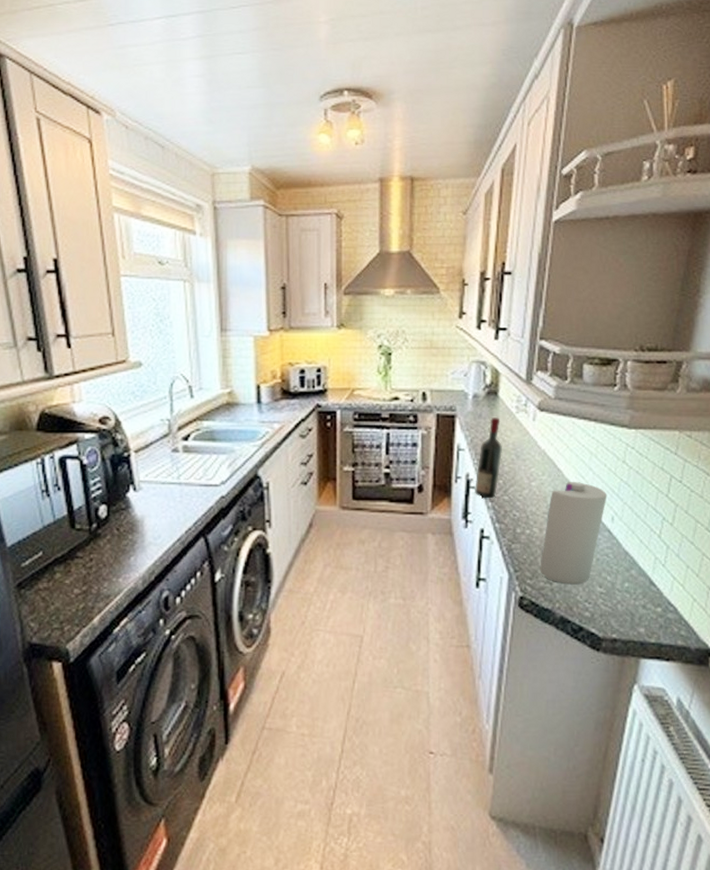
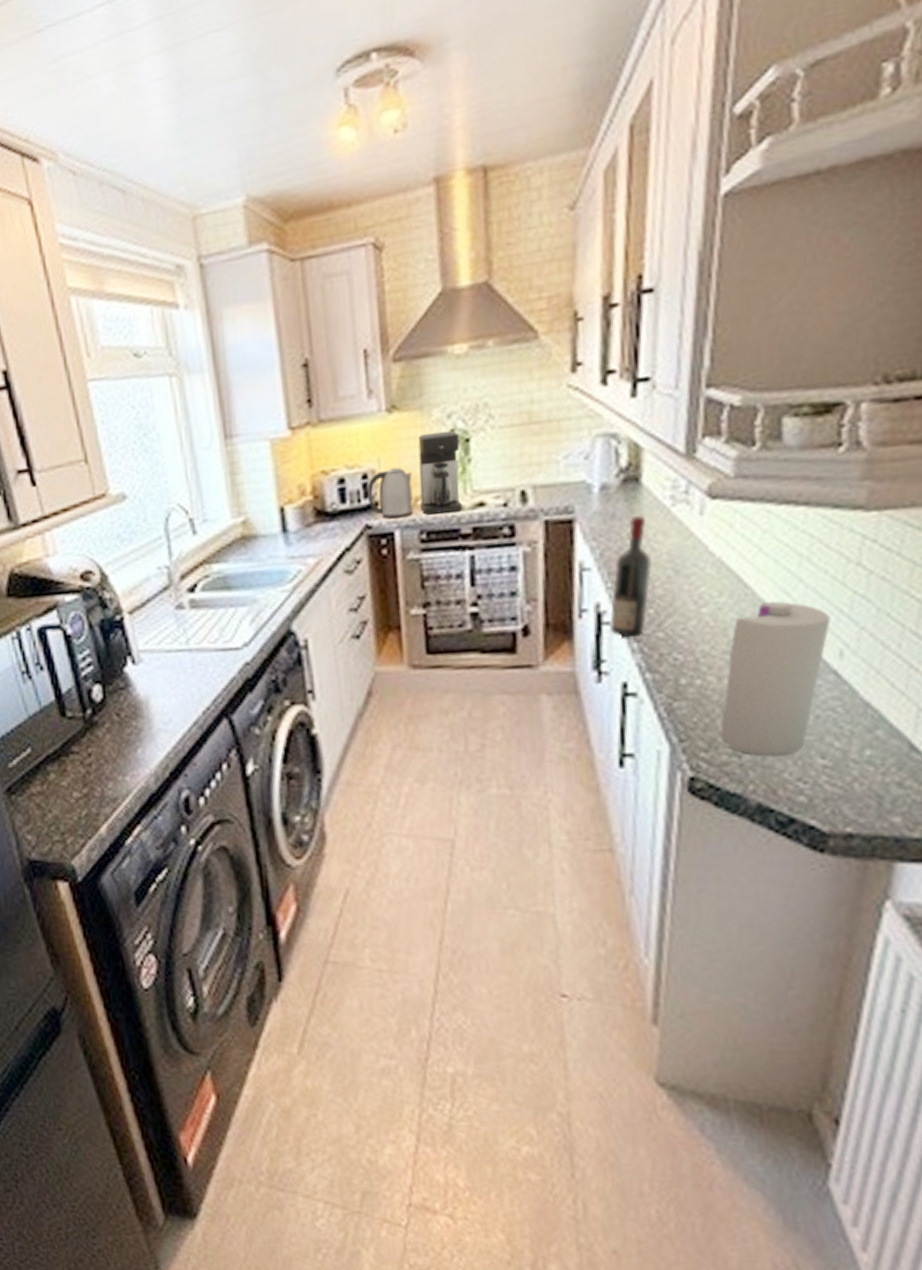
kettle: none [320,366,351,403] -> present [368,467,414,520]
coffee maker: none [355,346,385,403] -> present [418,430,463,516]

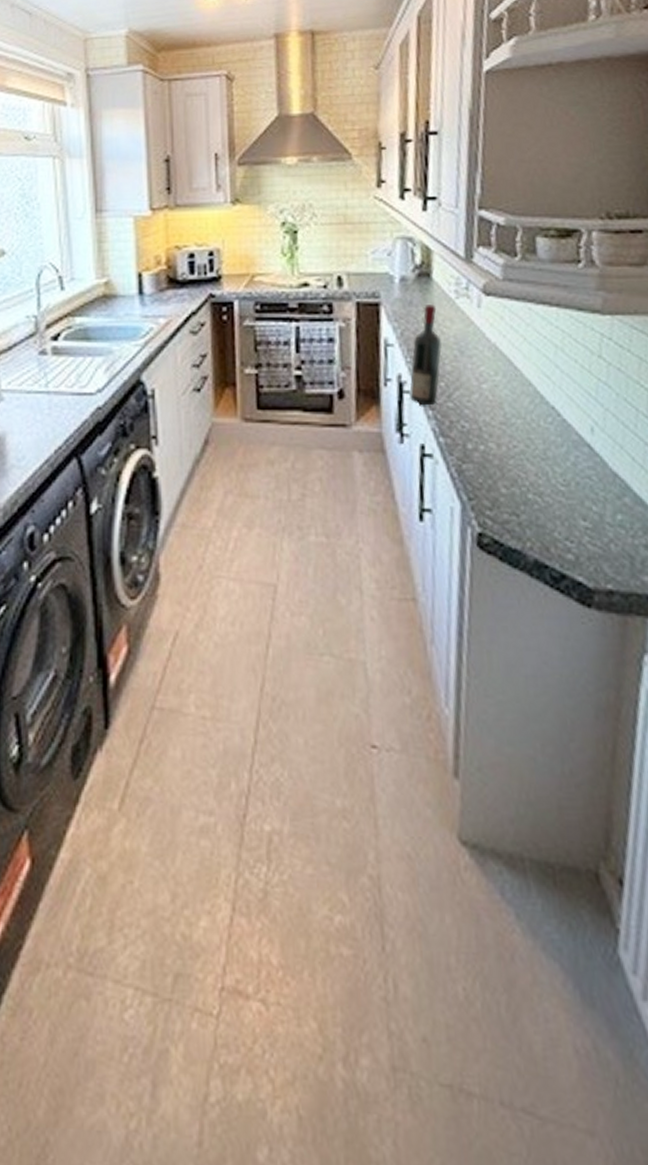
kettle: present [368,467,414,520] -> none [213,248,250,292]
coffee maker: present [418,430,463,516] -> none [255,223,291,291]
paper towel holder: present [720,601,831,757] -> none [501,382,583,517]

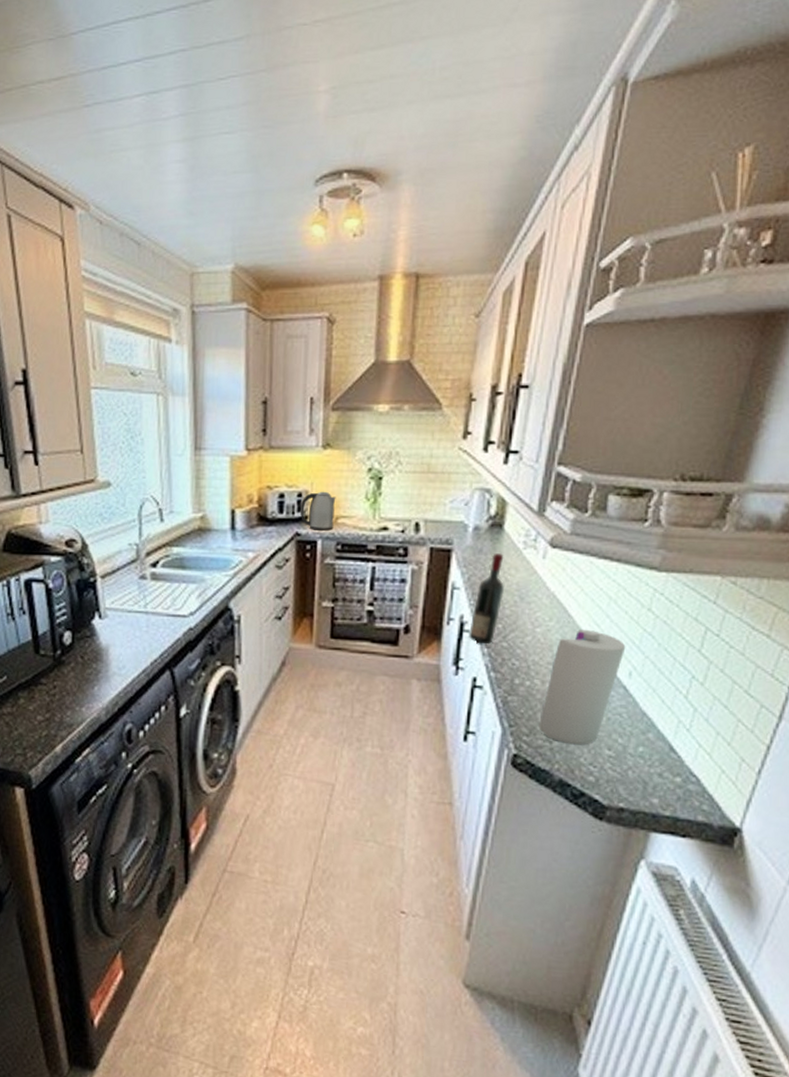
kettle: none [213,248,250,292] -> present [301,491,336,532]
paper towel holder: none [501,382,583,517] -> present [539,629,626,745]

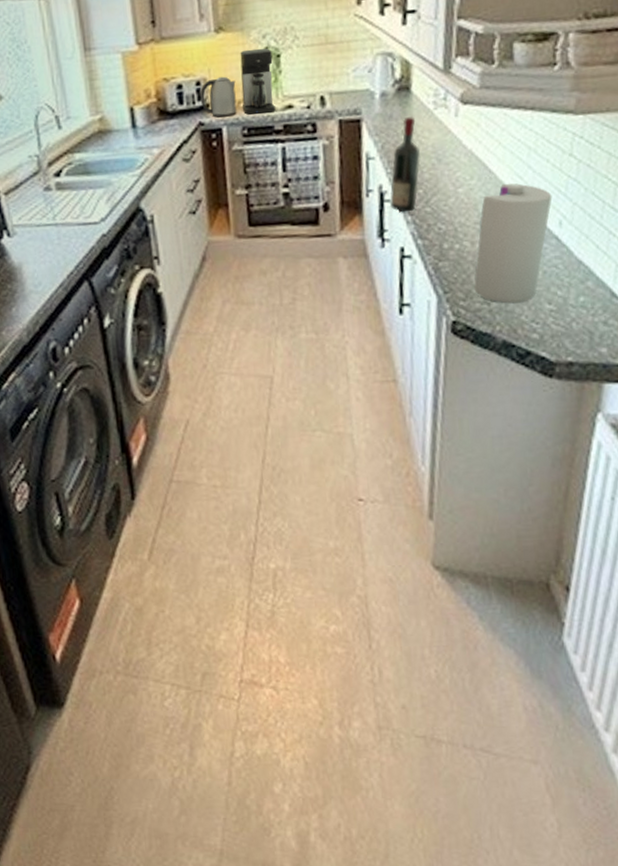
coffee maker: none [339,468,375,533] -> present [240,48,276,116]

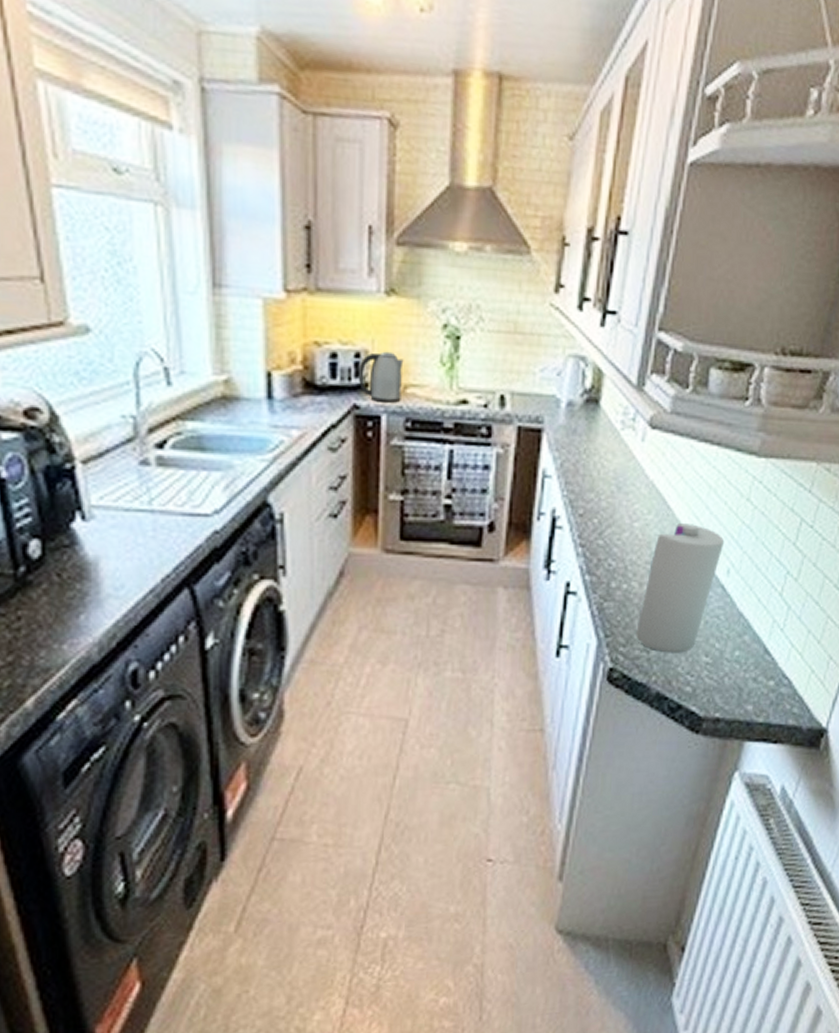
coffee maker: present [240,48,276,116] -> none [407,323,451,406]
wine bottle: present [389,117,421,212] -> none [560,434,601,543]

